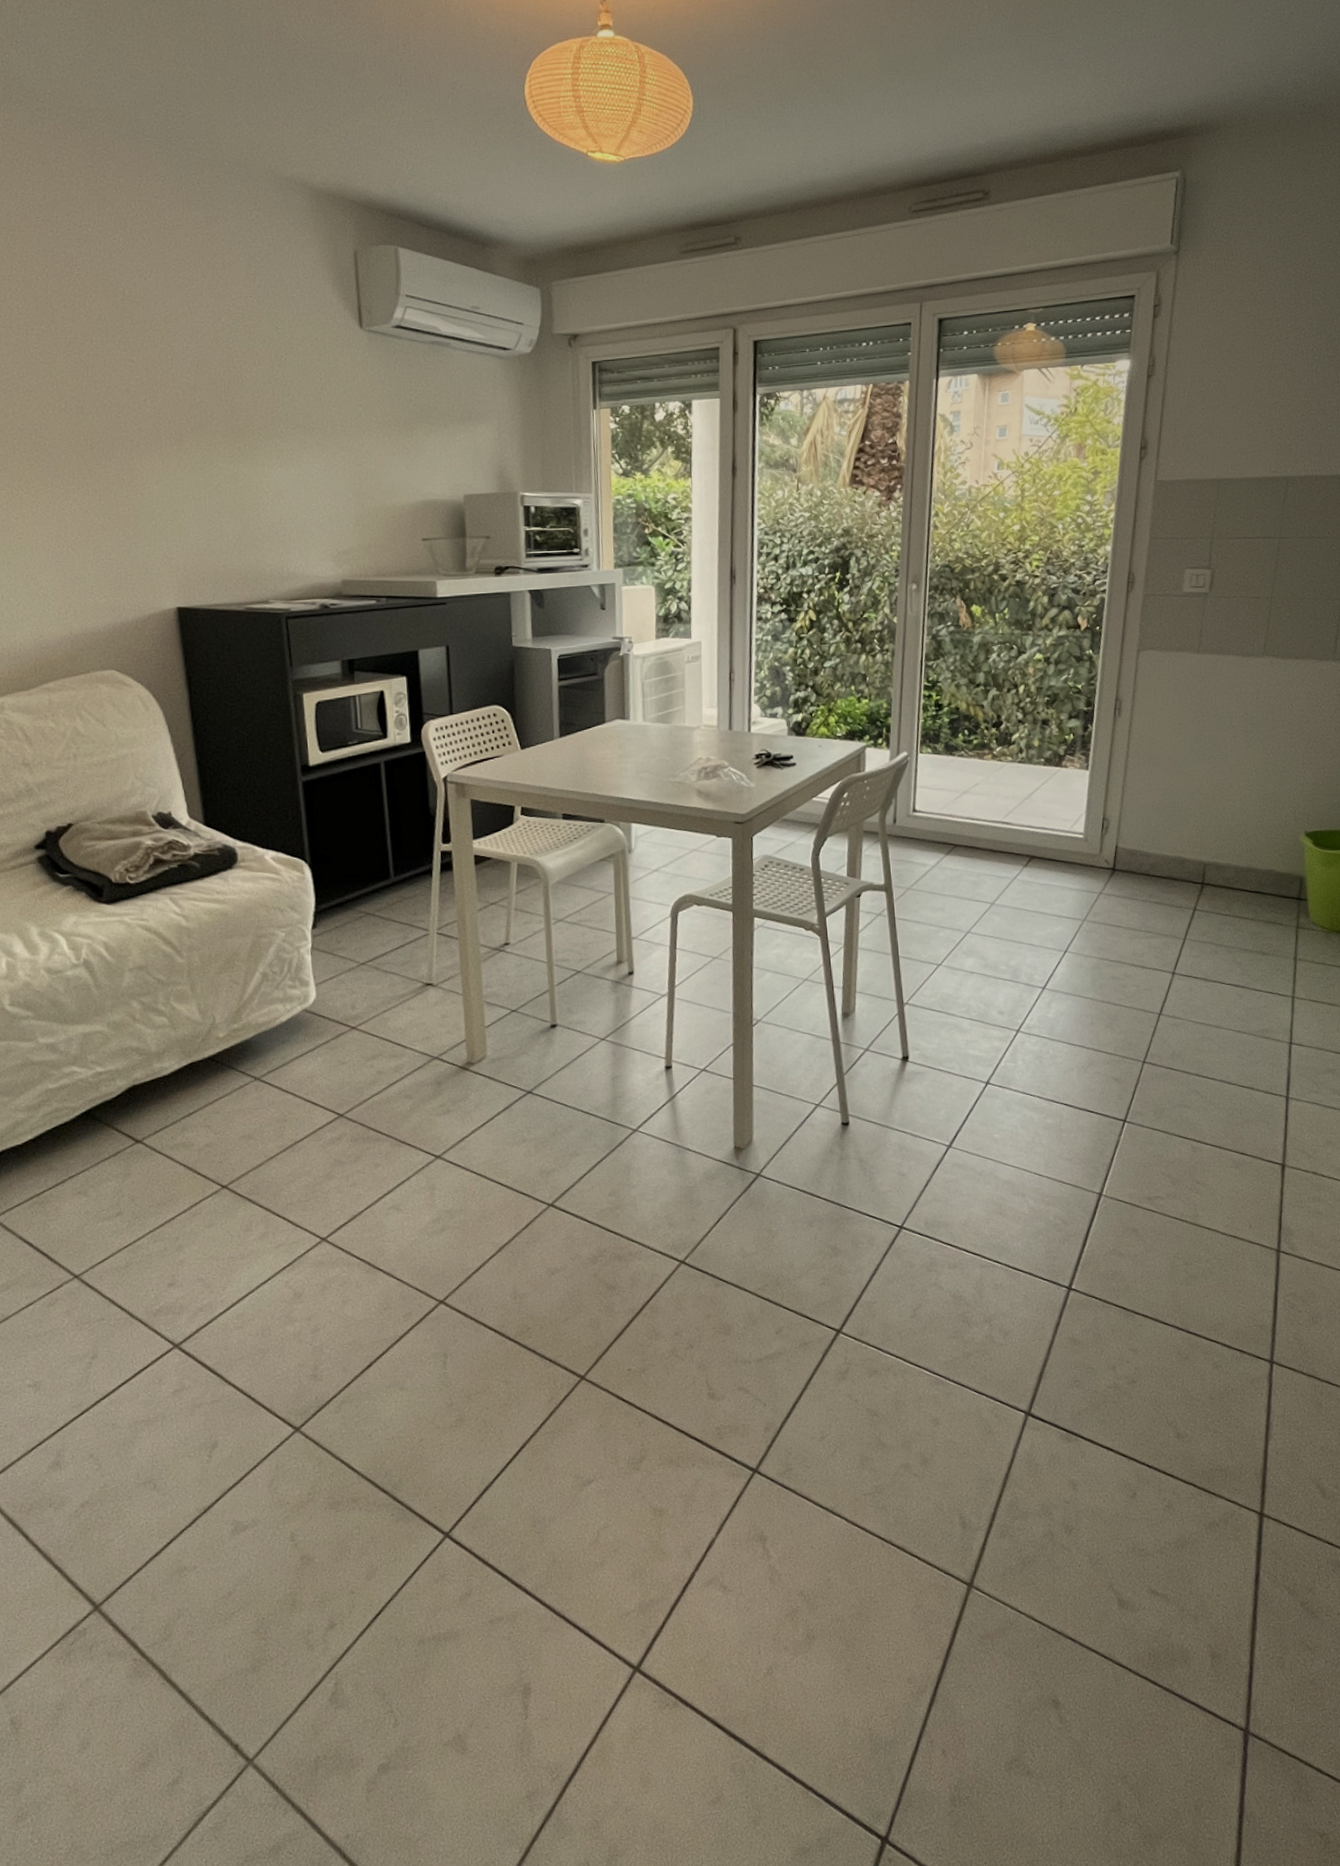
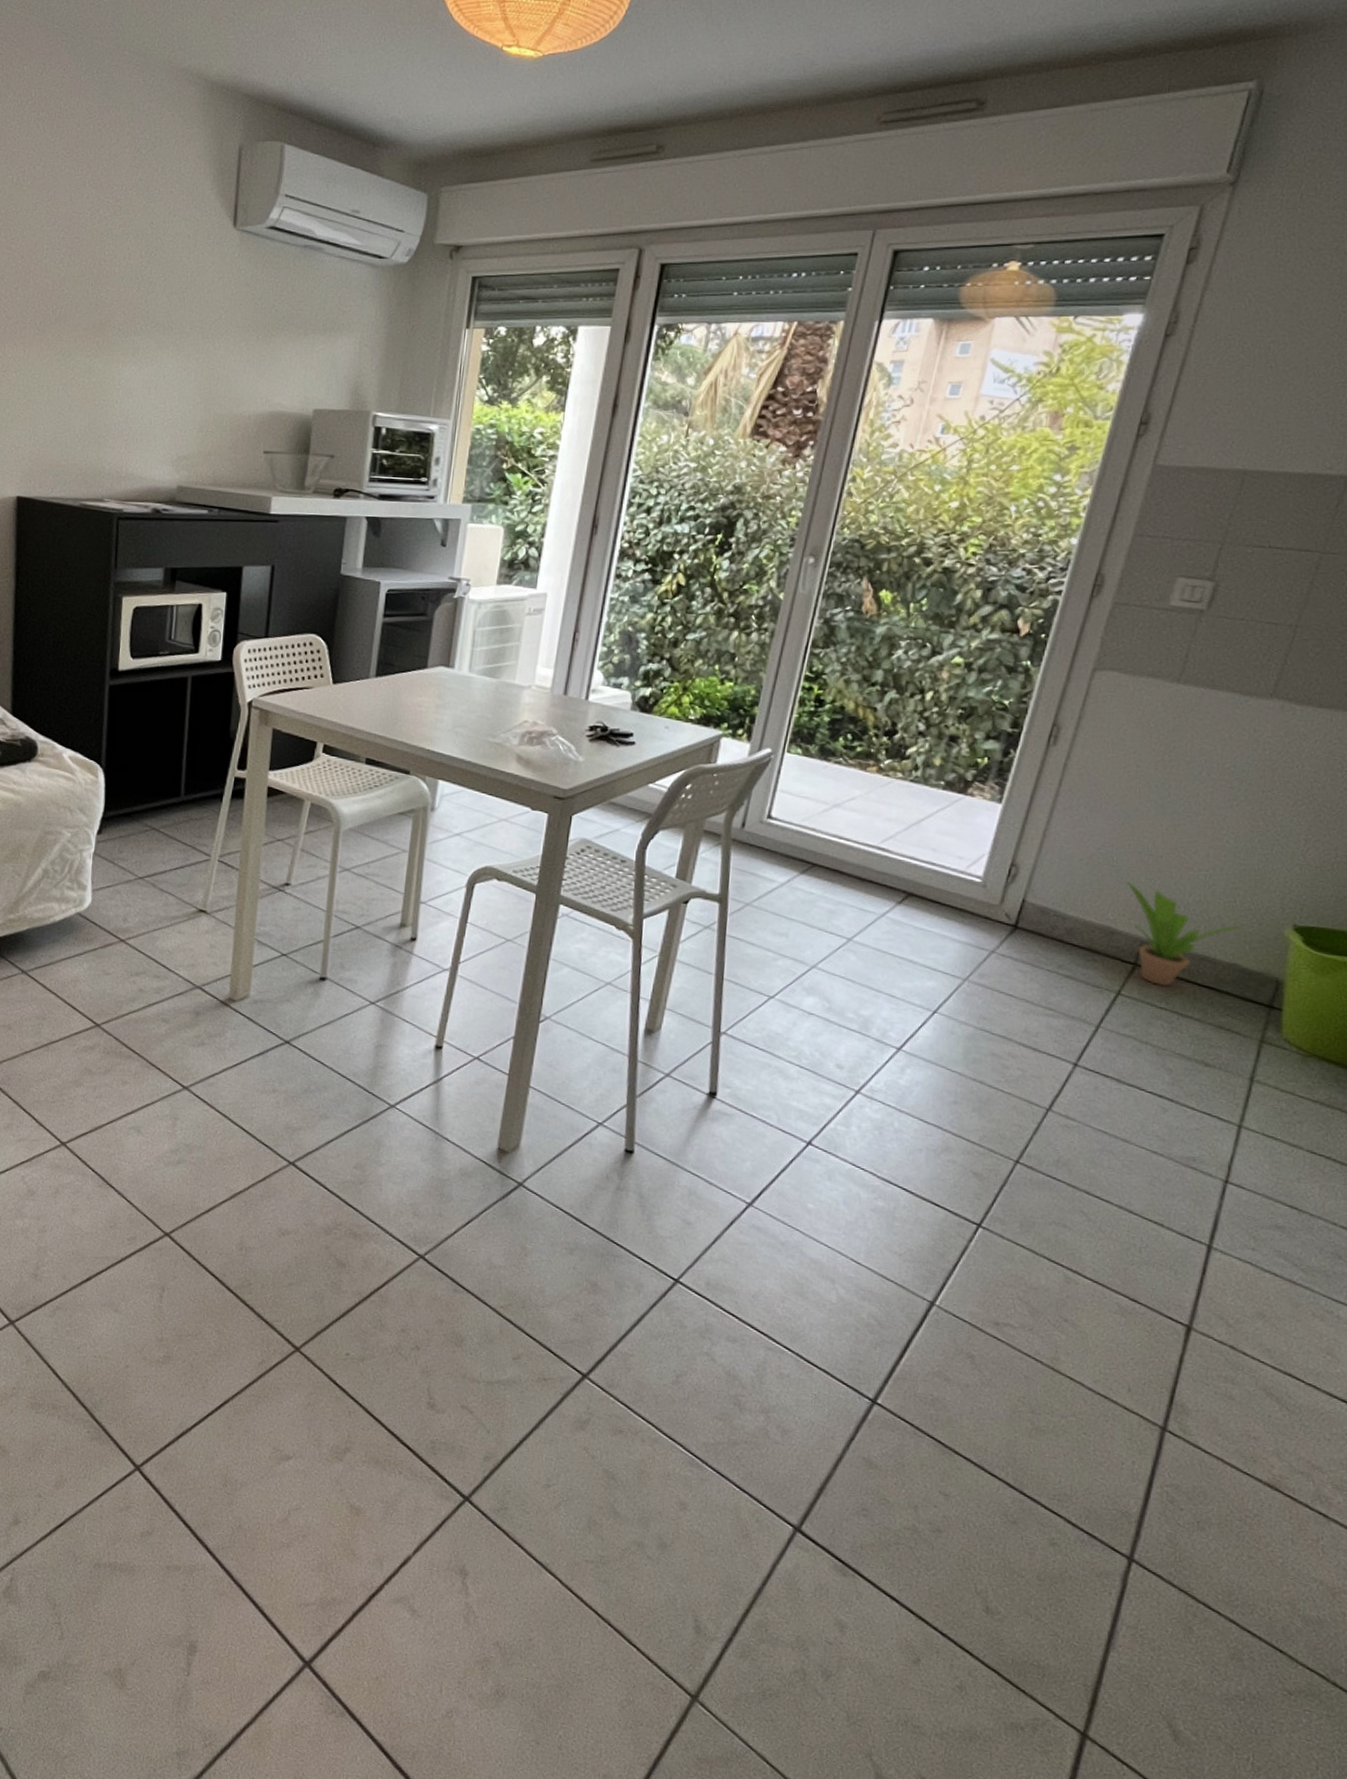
potted plant: none [1186,818,1270,897] -> present [1125,881,1241,986]

